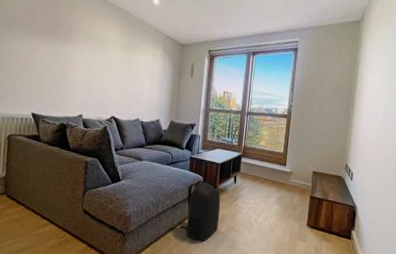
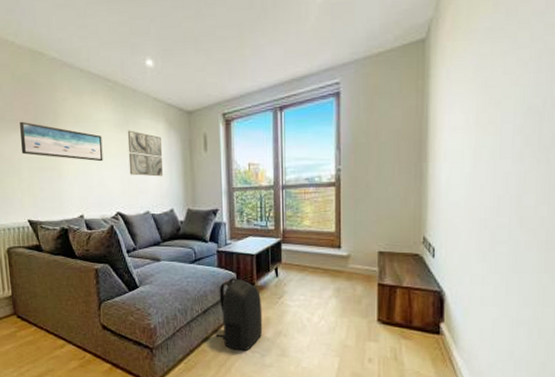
wall art: none [35,30,108,73] -> present [20,121,103,162]
wall art: none [127,51,157,92] -> present [127,130,163,177]

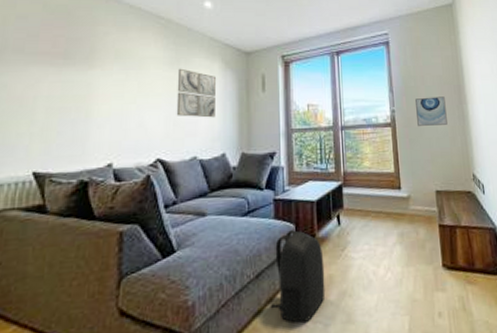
wall art: present [20,121,103,162] -> none [39,54,147,101]
wall art: none [364,153,401,186] -> present [414,96,448,126]

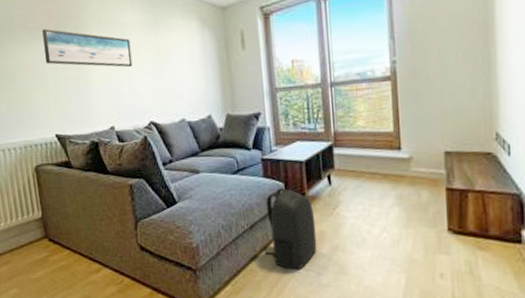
wall art: none [39,54,147,101] -> present [42,28,133,68]
wall art: present [176,68,216,118] -> none [157,31,198,81]
wall art: present [414,96,448,126] -> none [422,39,466,78]

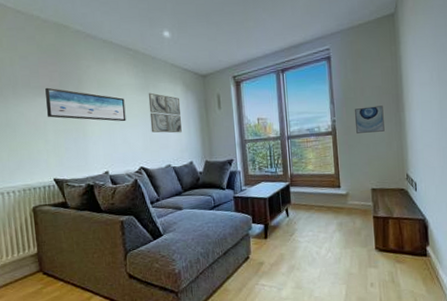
wall art: none [157,31,198,81] -> present [148,92,182,133]
backpack: present [264,188,317,269] -> none [235,220,278,287]
wall art: none [422,39,466,78] -> present [354,105,385,133]

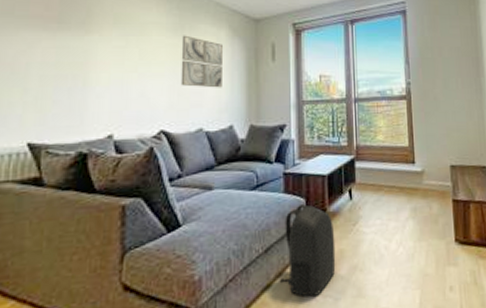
wall art: present [45,87,126,122] -> none [32,18,149,70]
backpack: none [235,220,278,287] -> present [279,204,336,297]
wall art: present [354,105,385,133] -> none [431,69,464,99]

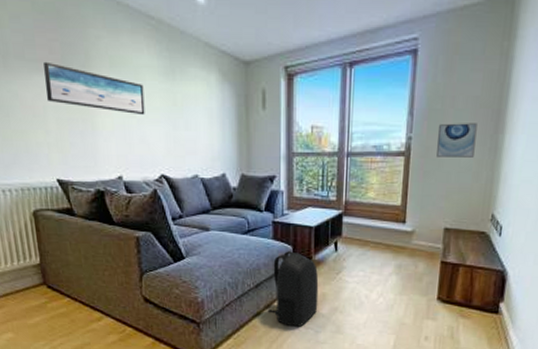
wall art: none [32,18,149,70] -> present [43,61,145,116]
wall art: present [180,35,222,88] -> none [173,79,214,136]
wall art: none [431,69,464,99] -> present [437,123,477,158]

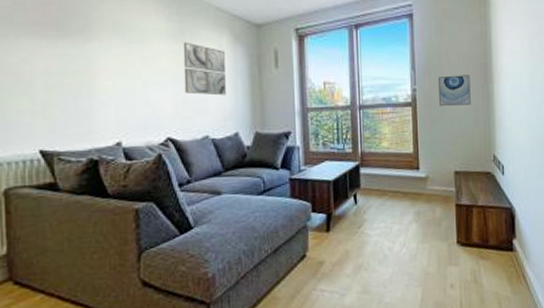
wall art: present [43,61,145,116] -> none [34,25,151,78]
wall art: none [173,79,214,136] -> present [183,42,226,96]
backpack: present [267,251,319,327] -> none [288,208,342,293]

